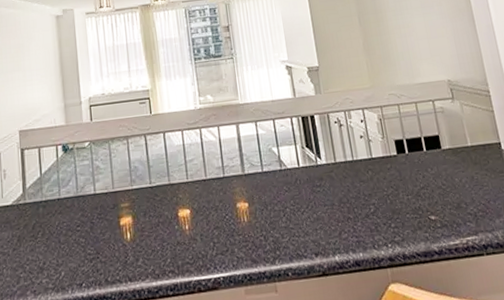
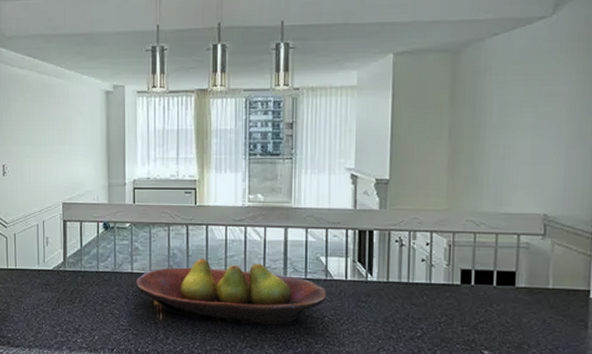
fruit bowl: none [99,163,285,232] -> present [136,258,327,326]

